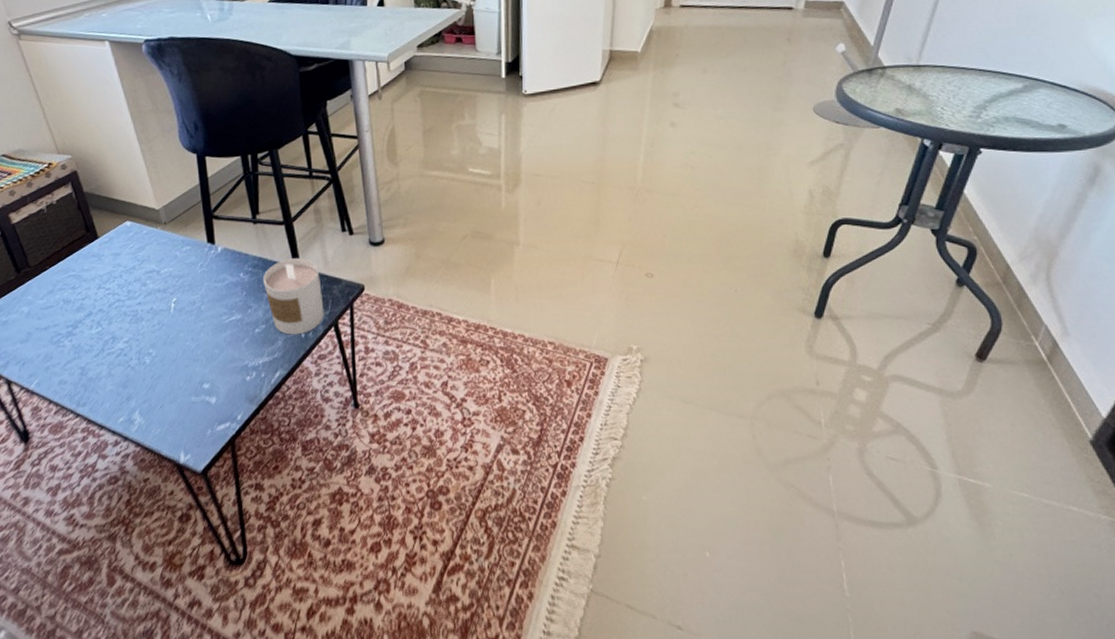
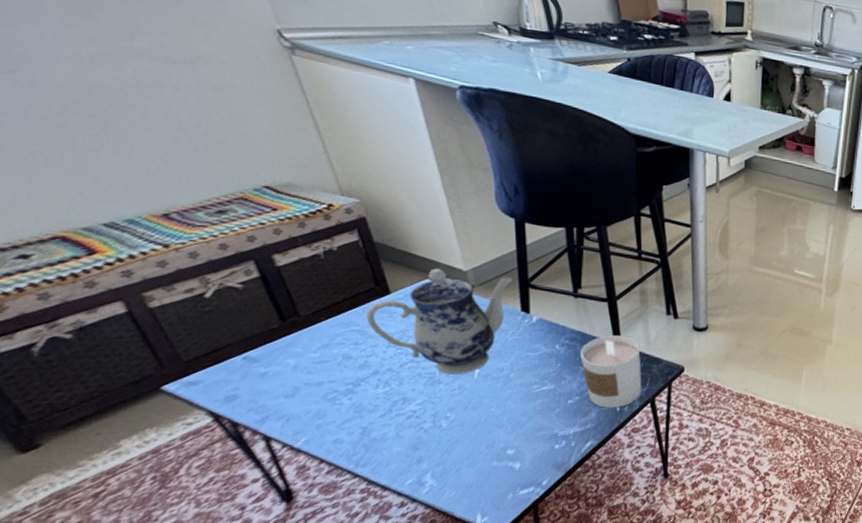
teapot: none [80,210,198,311] -> present [366,268,512,375]

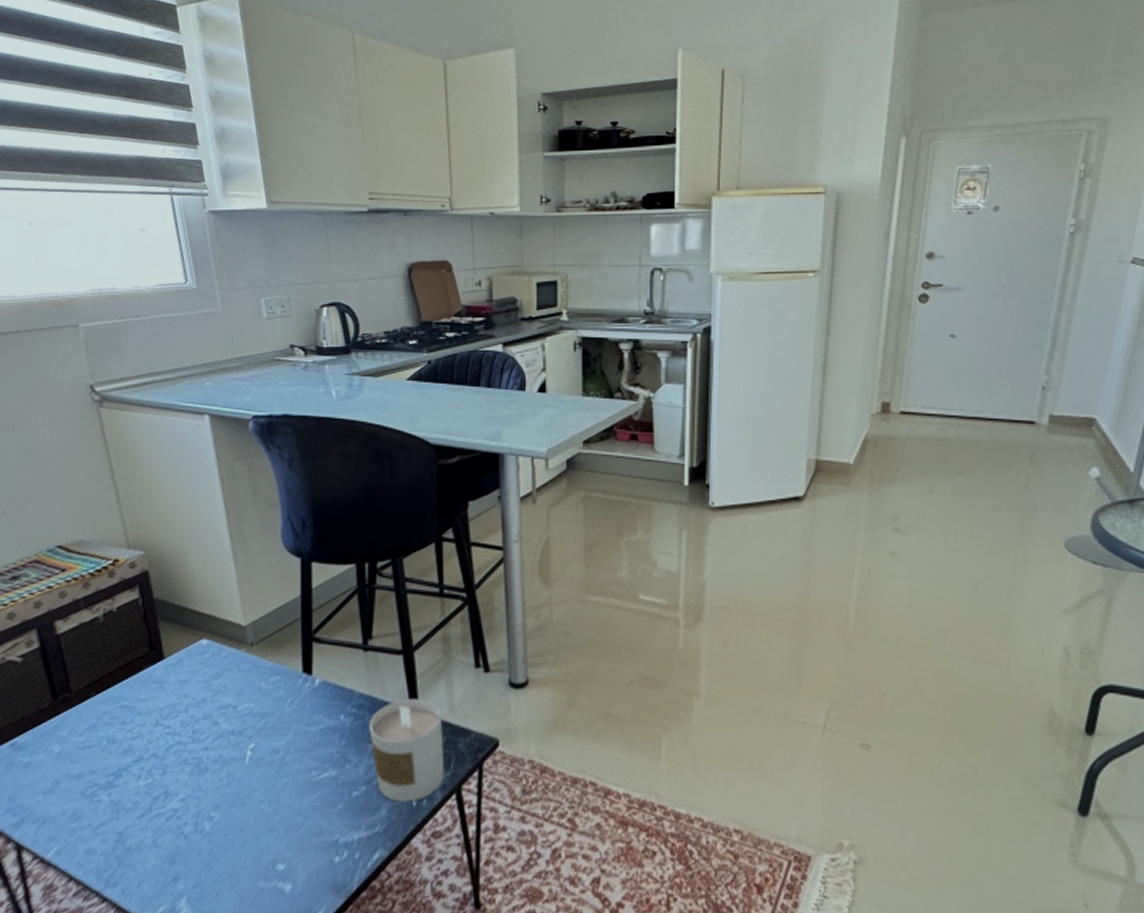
teapot: present [366,268,512,375] -> none [137,625,295,760]

